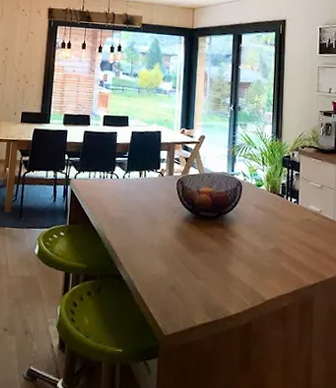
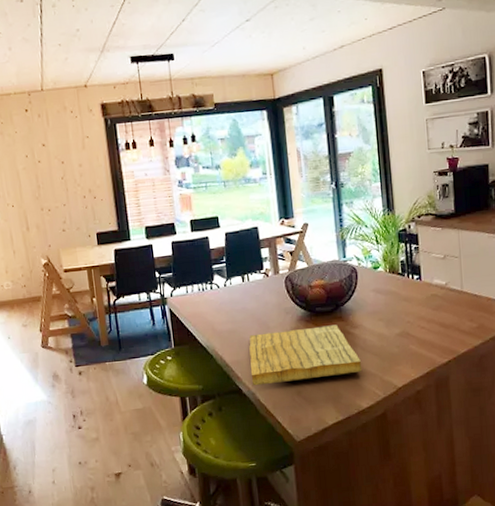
cutting board: none [132,225,234,279] -> present [249,324,362,386]

